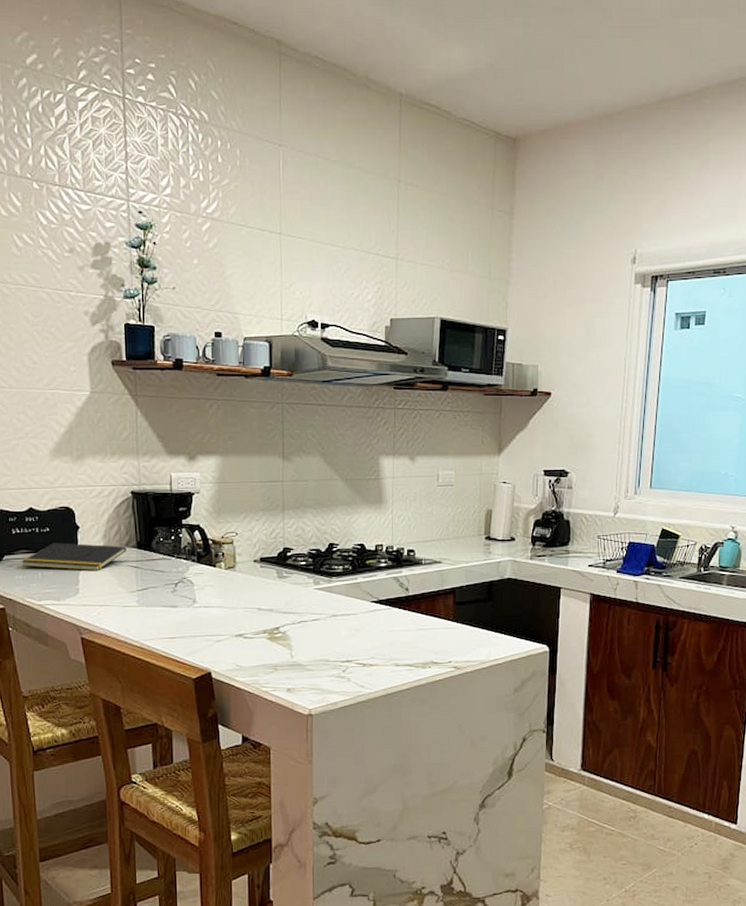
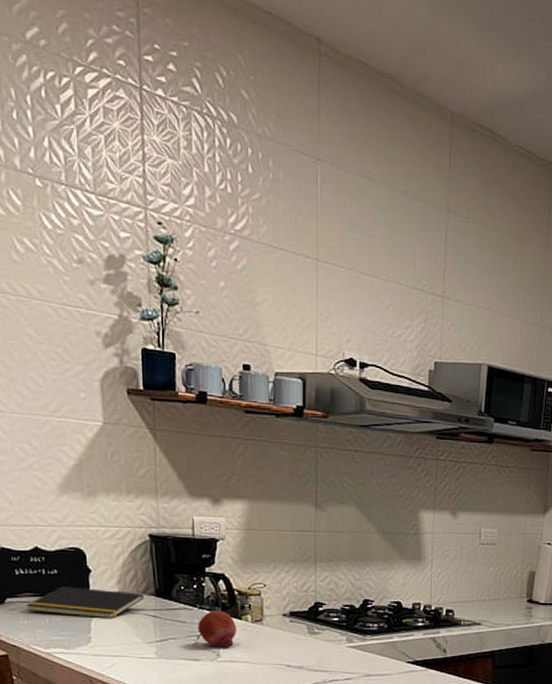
fruit: none [175,559,211,594] -> present [197,610,237,648]

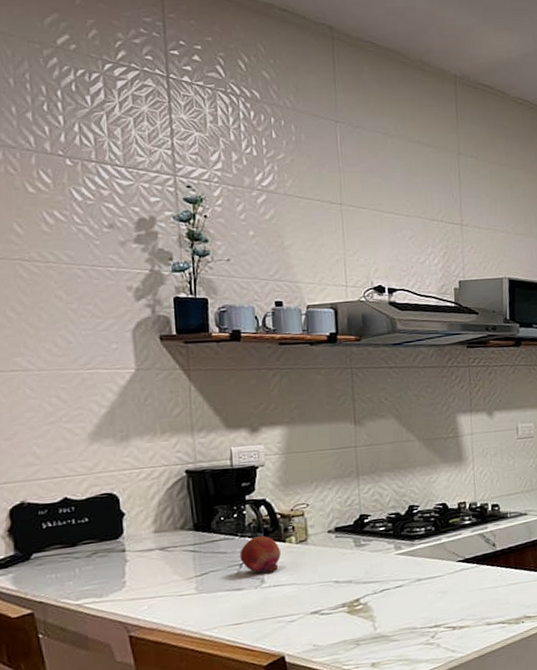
notepad: present [26,586,144,619] -> none [54,530,181,564]

